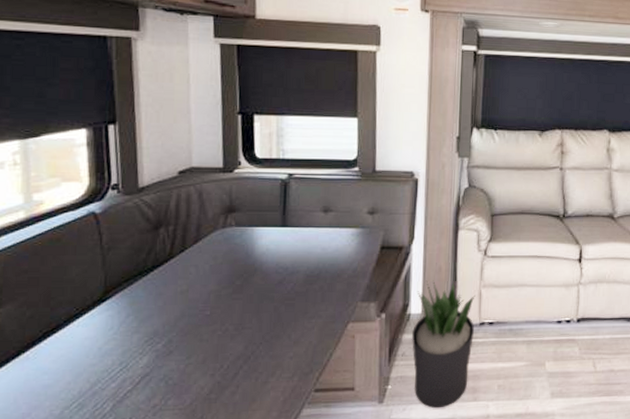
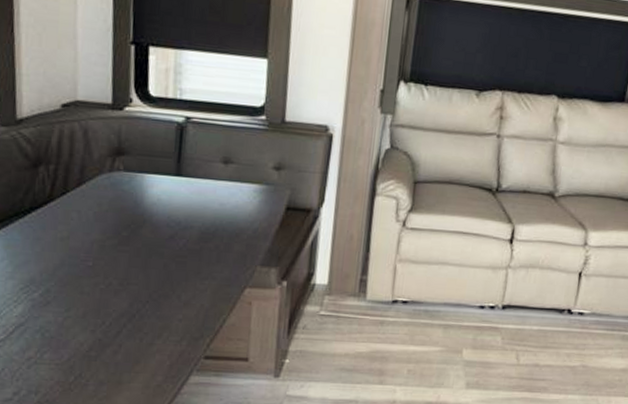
planter: present [412,280,475,409] -> none [314,249,390,389]

